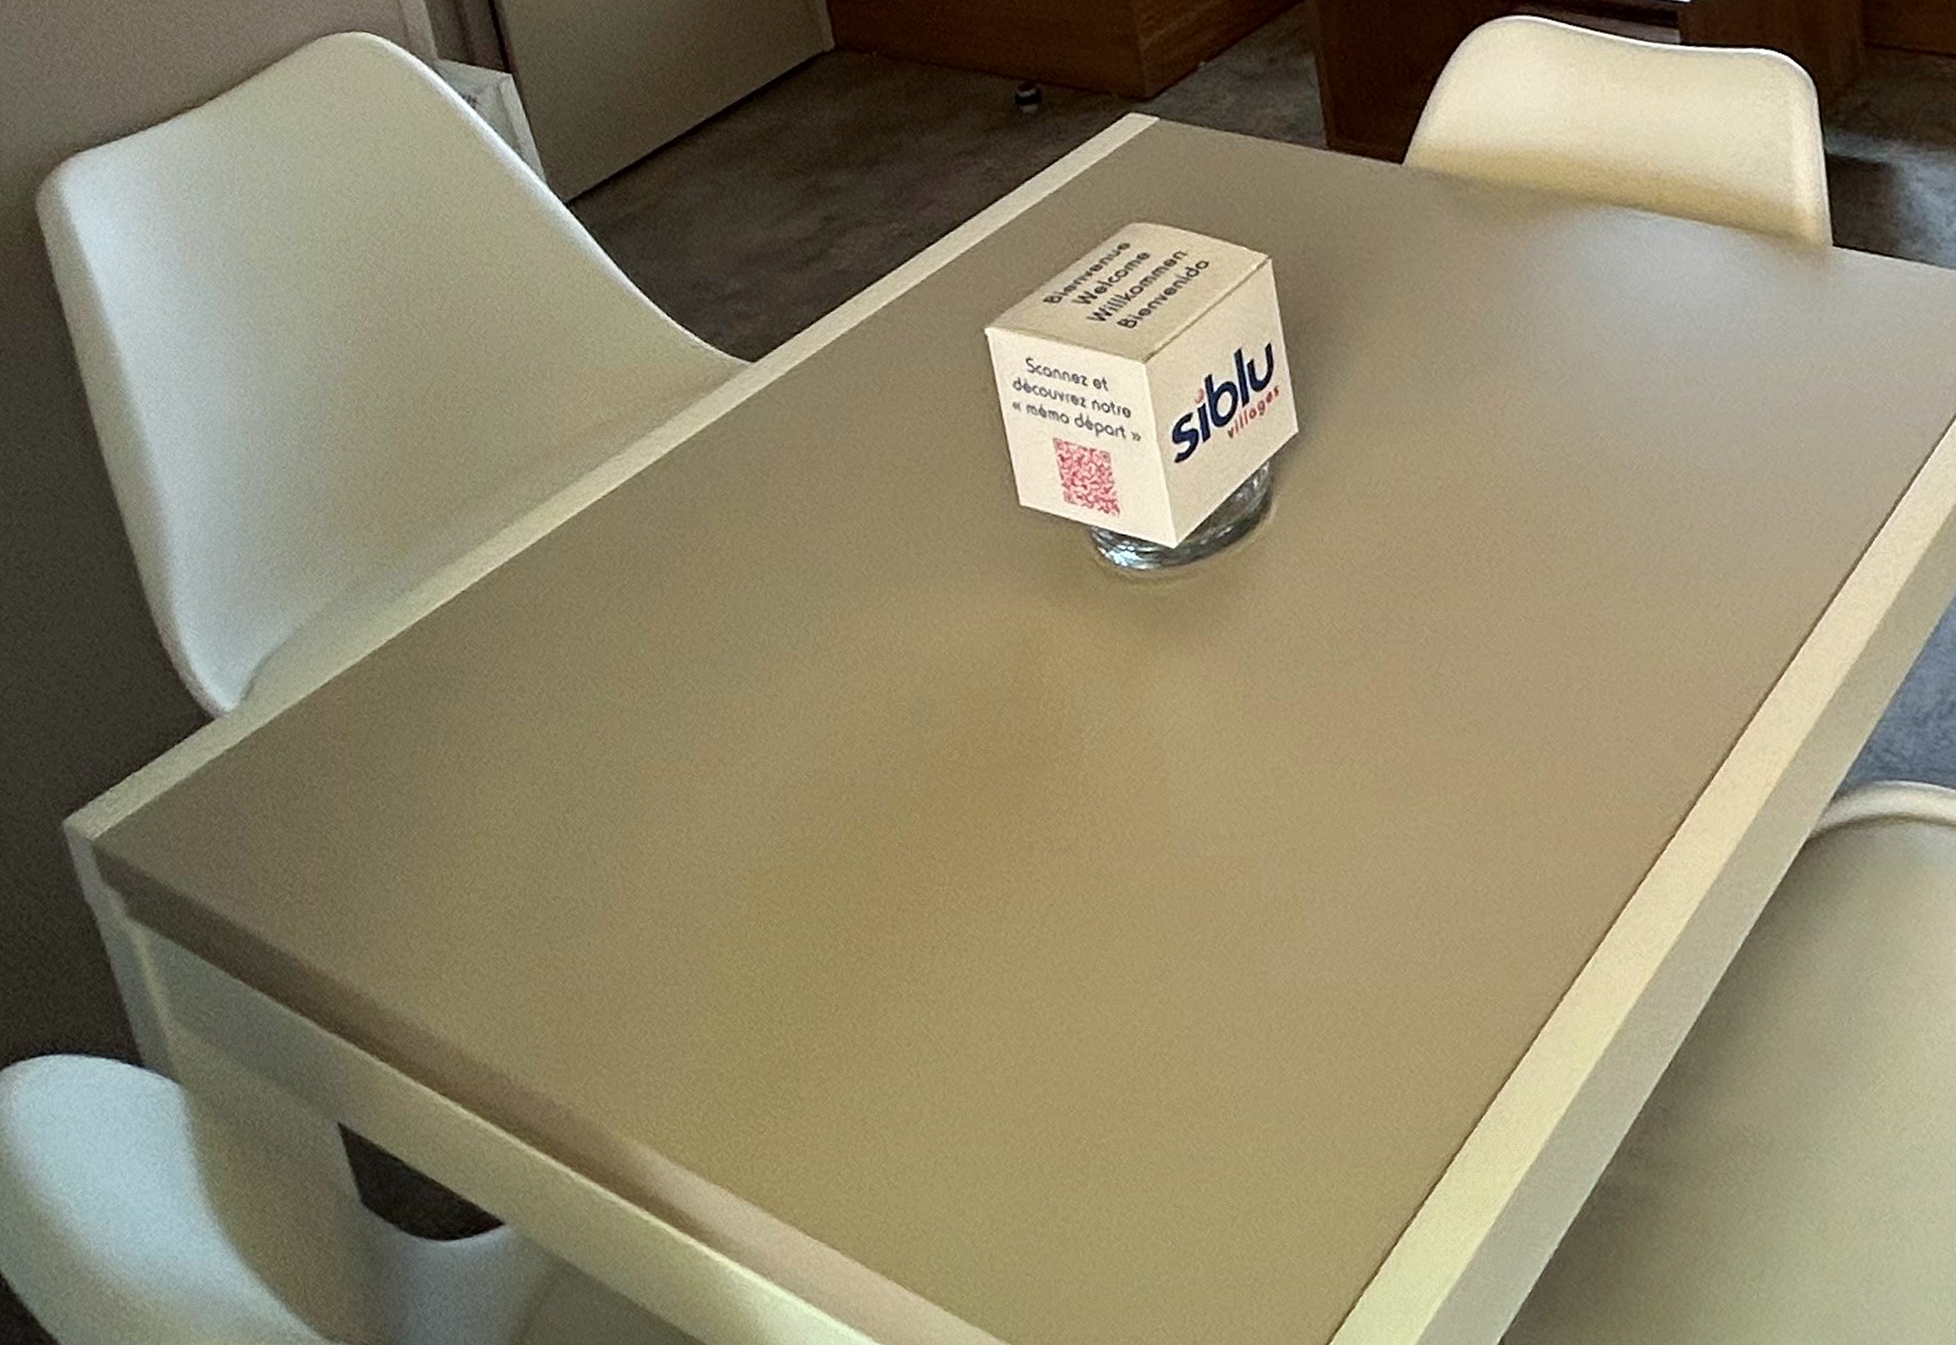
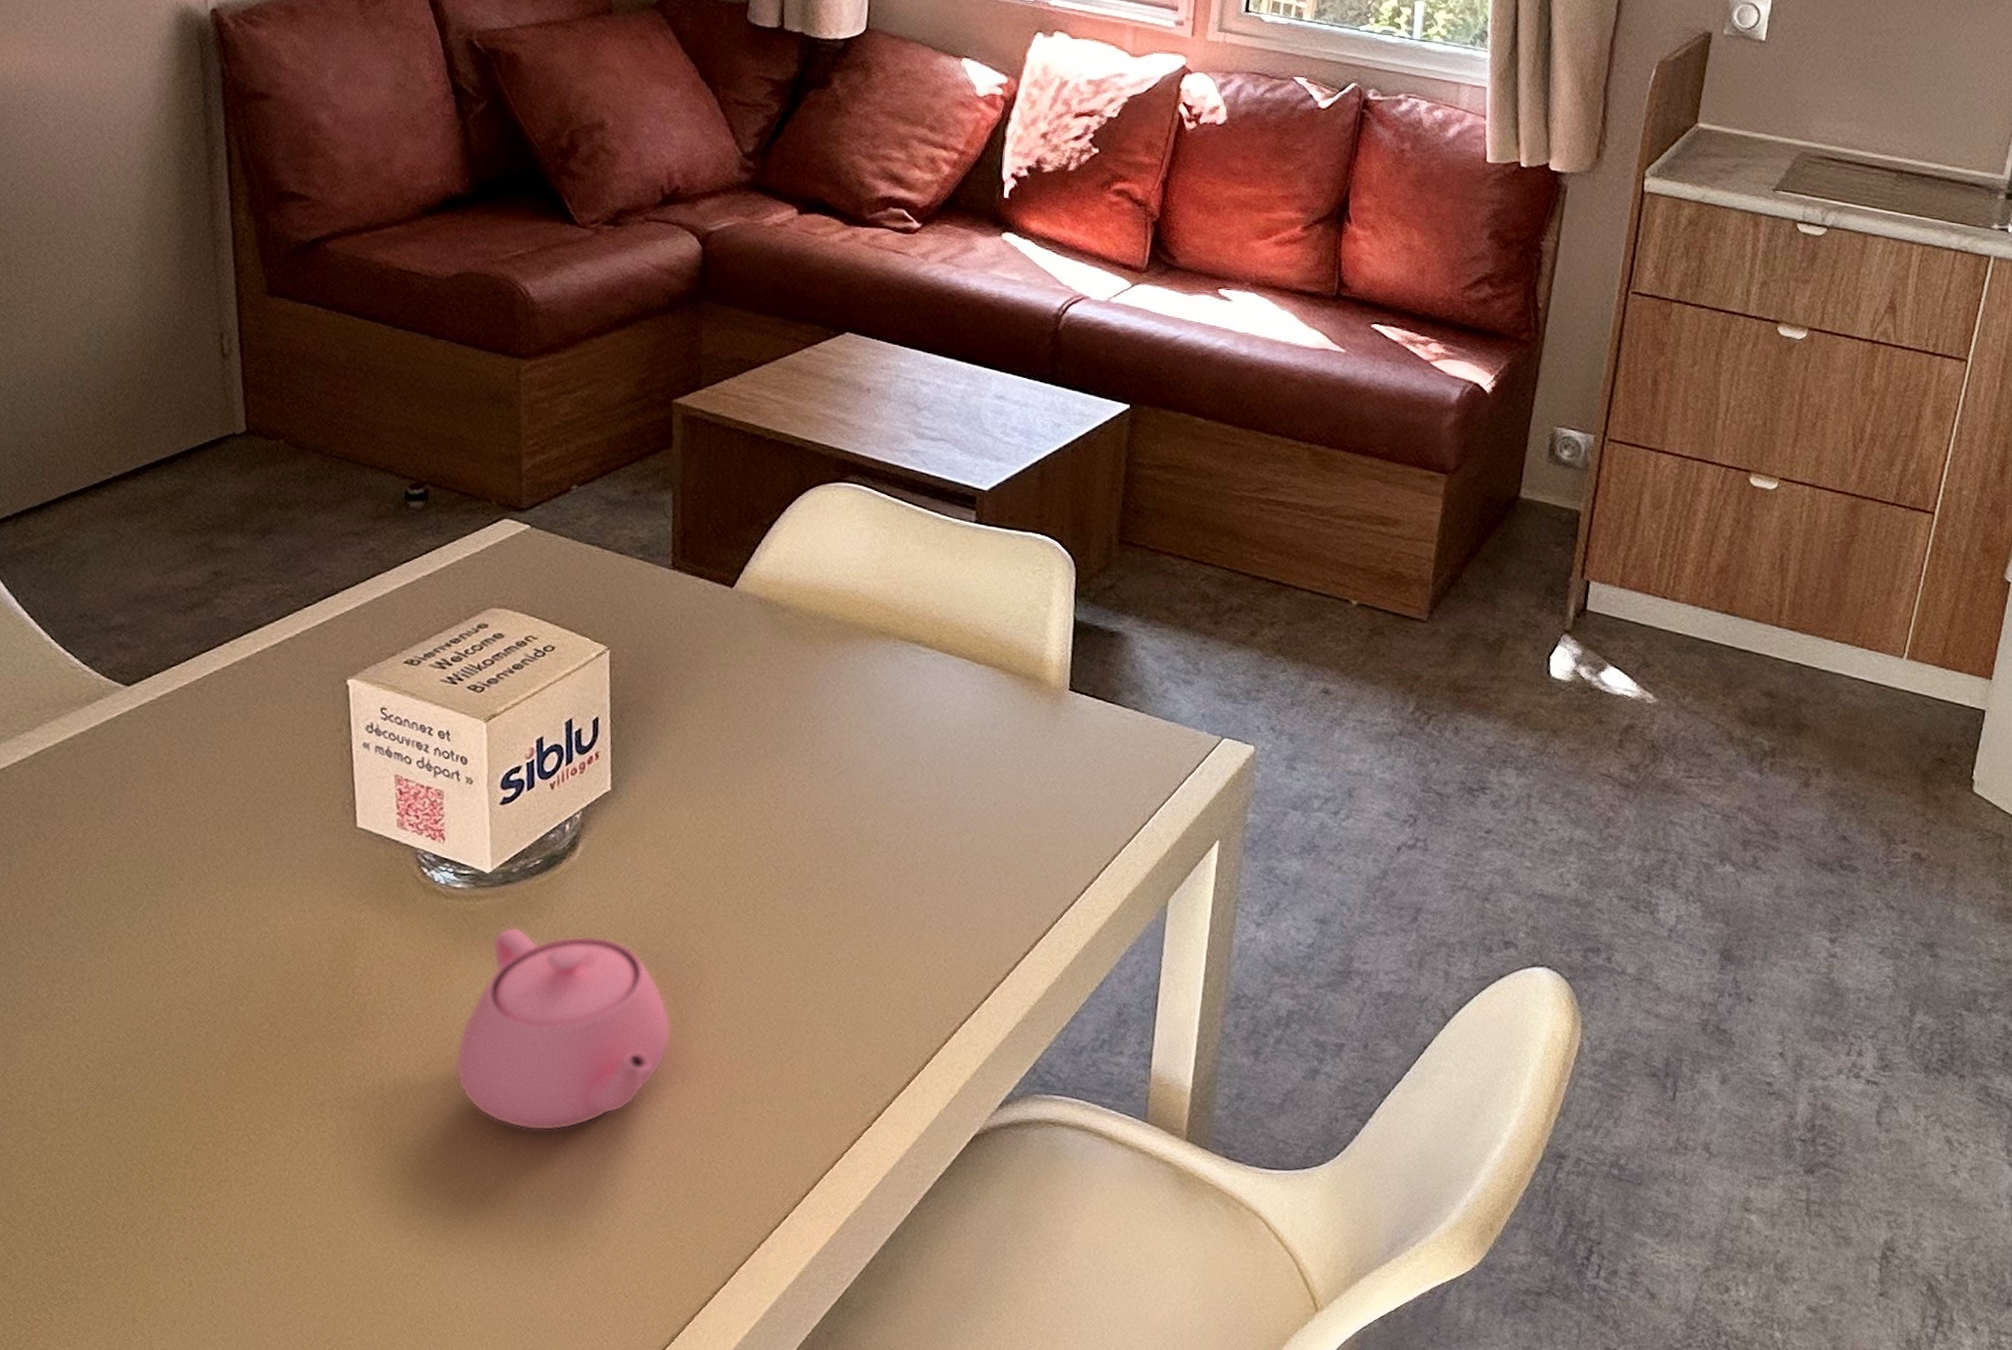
teapot: none [1169,612,1416,865] -> present [455,927,672,1131]

